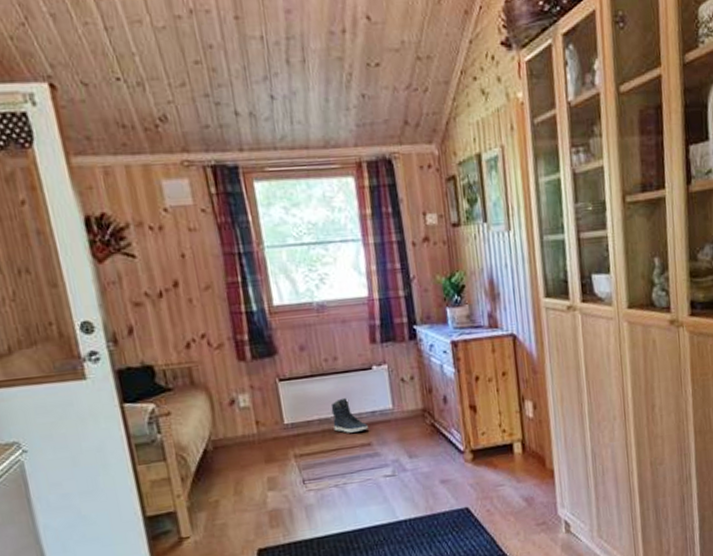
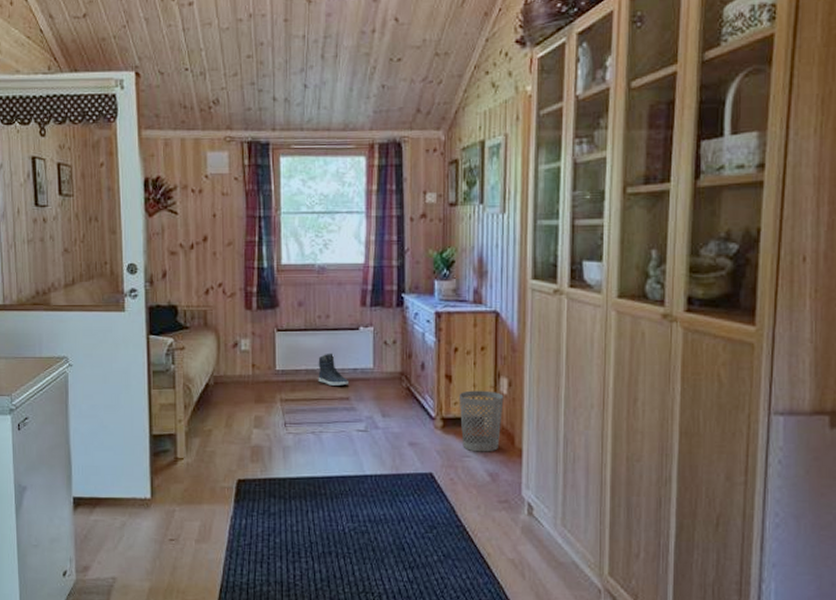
wastebasket: none [485,416,531,480] -> present [458,390,504,452]

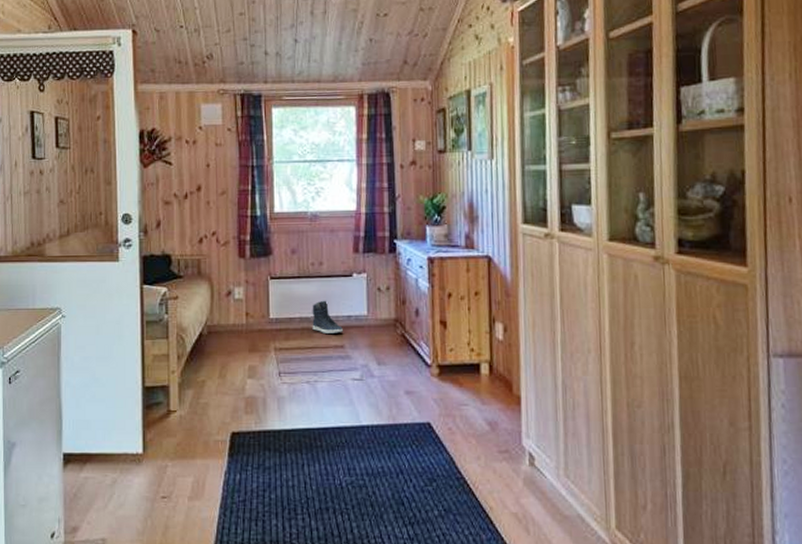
wastebasket: present [458,390,504,452] -> none [454,336,500,400]

